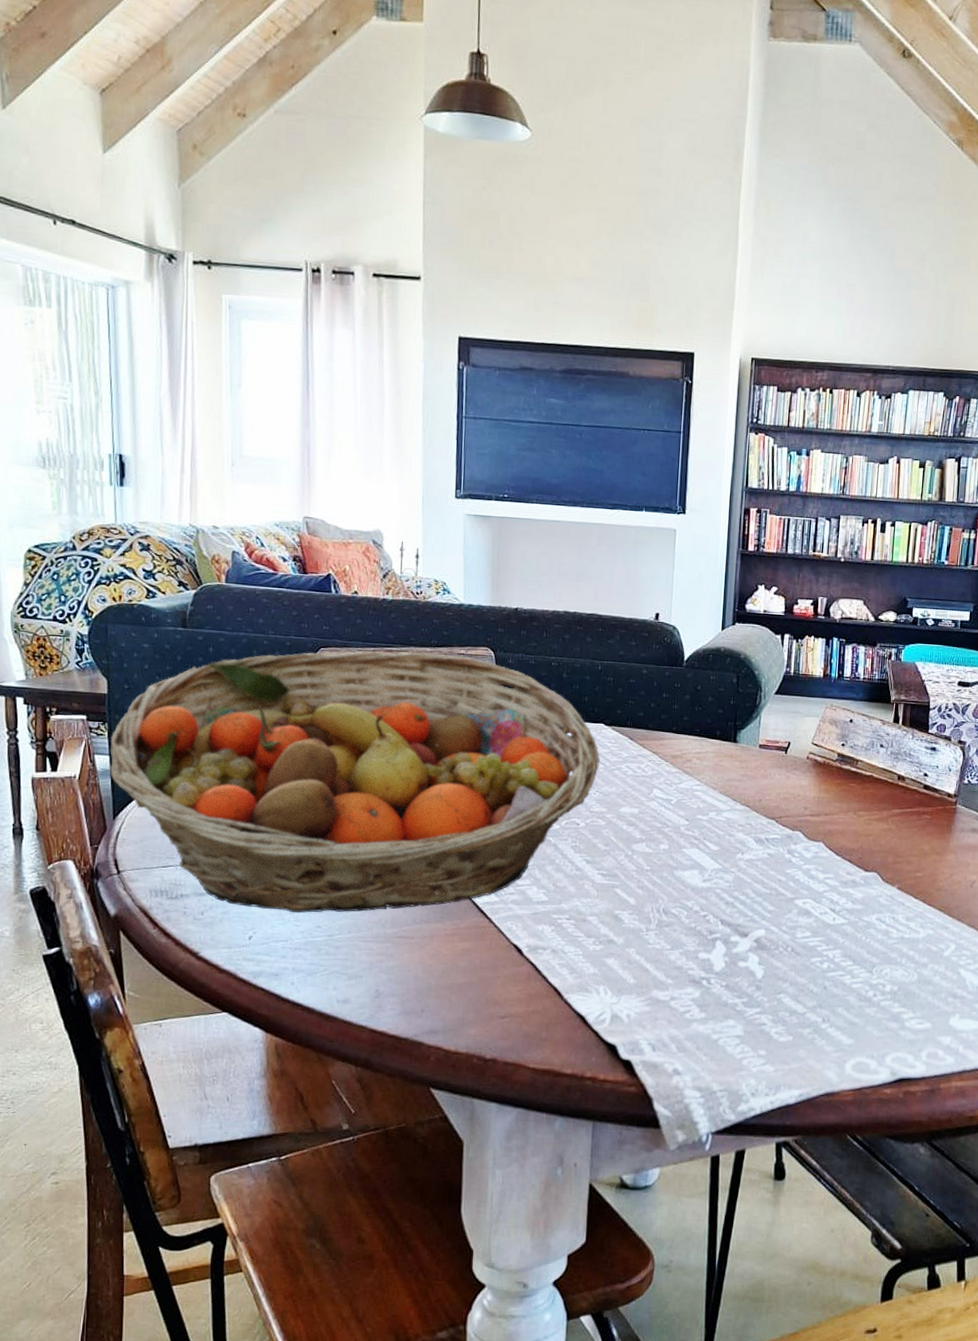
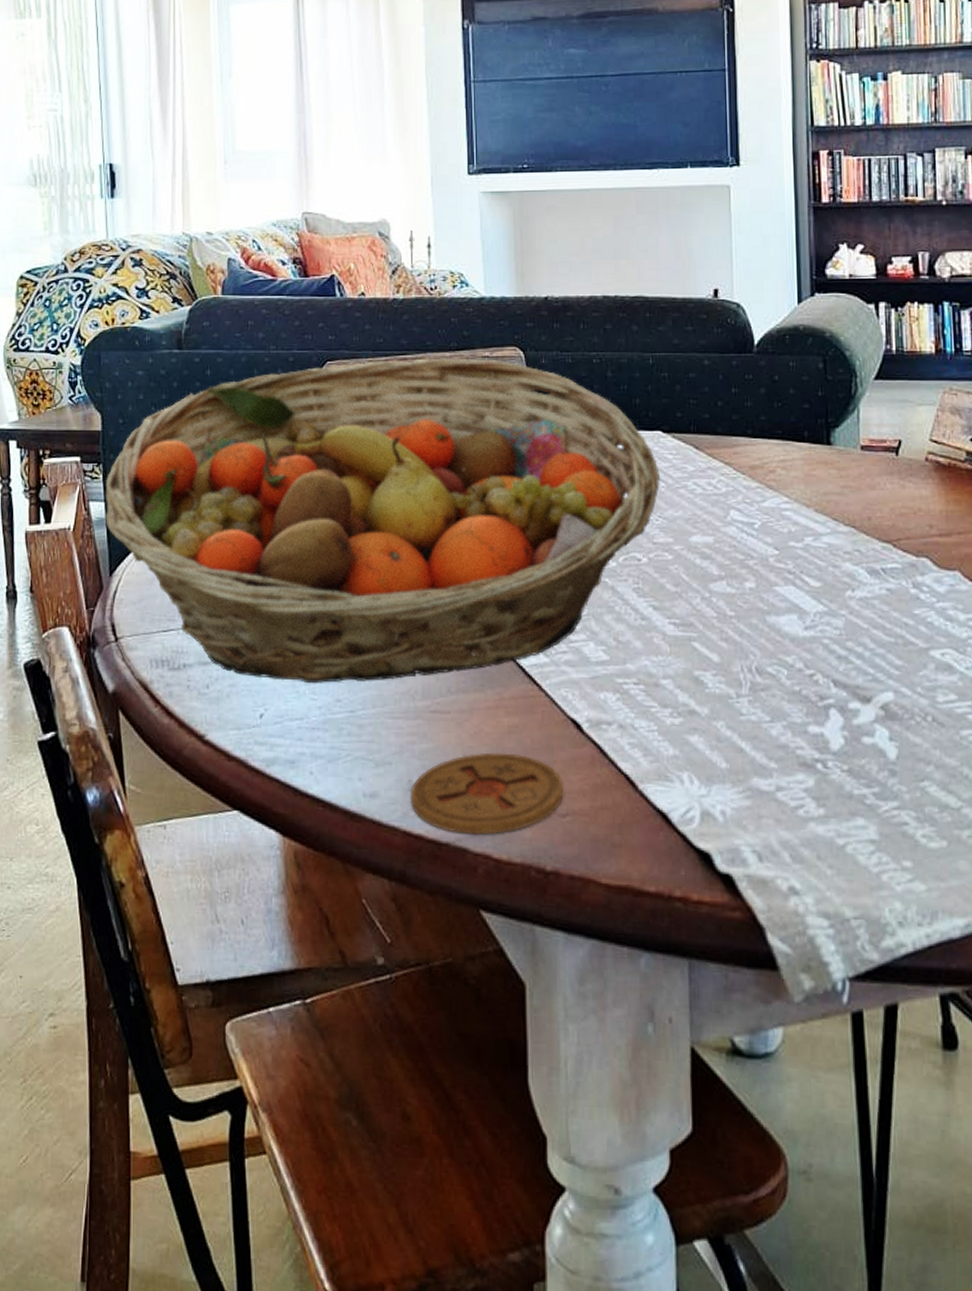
coaster: none [377,969,505,1032] -> present [410,752,564,836]

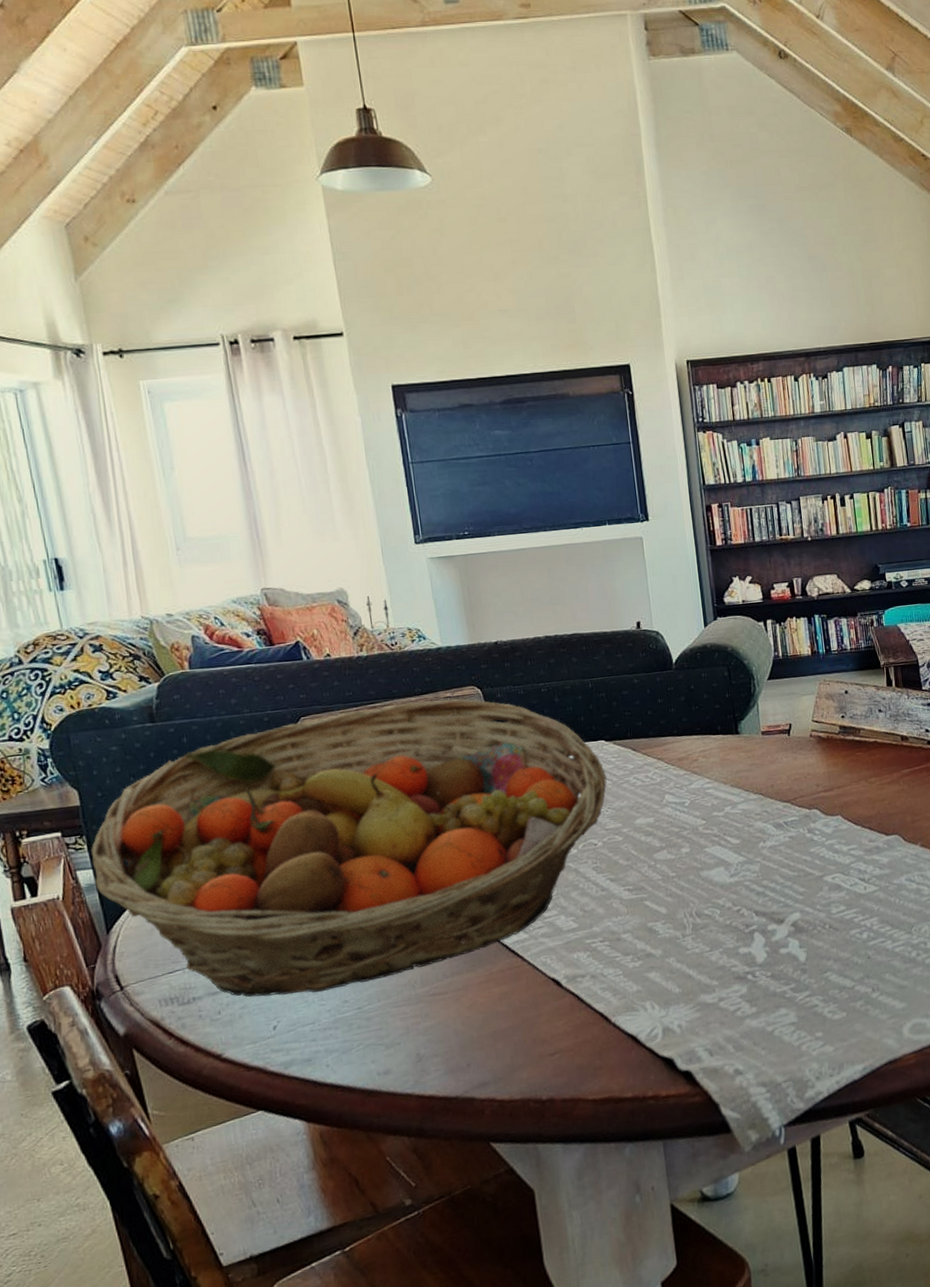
coaster: present [410,752,564,836] -> none [419,1014,551,1088]

